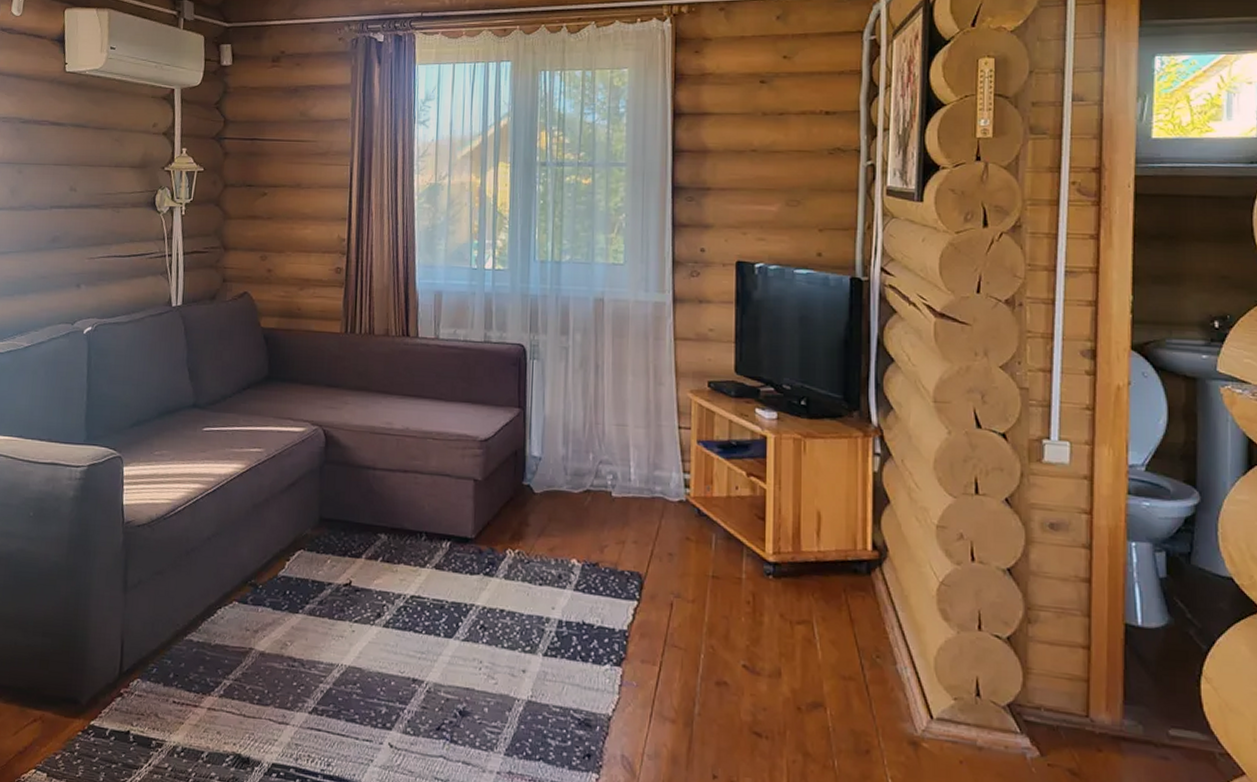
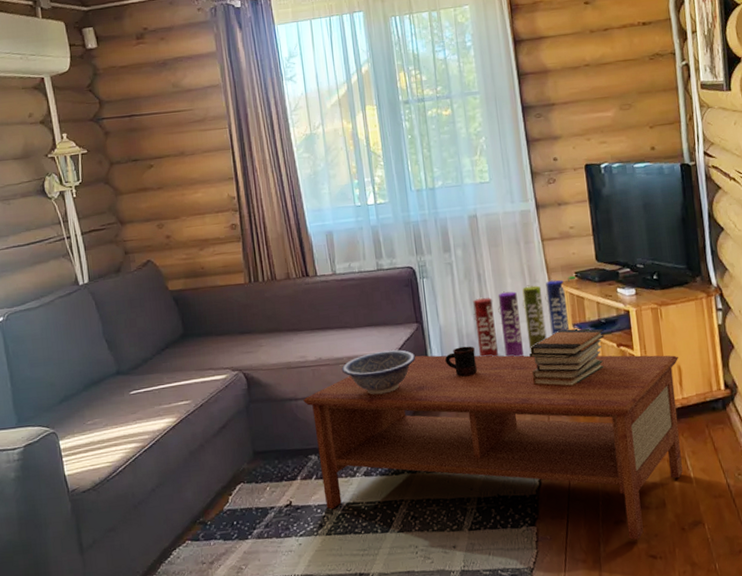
coffee table: none [382,444,819,709] -> present [303,355,683,540]
decorative bowl: none [428,432,513,481] -> present [341,350,416,395]
mug: none [545,443,580,479] -> present [445,346,477,377]
smoke grenade: none [584,383,716,468] -> present [473,274,589,357]
book stack: none [641,444,733,513] -> present [529,329,605,387]

